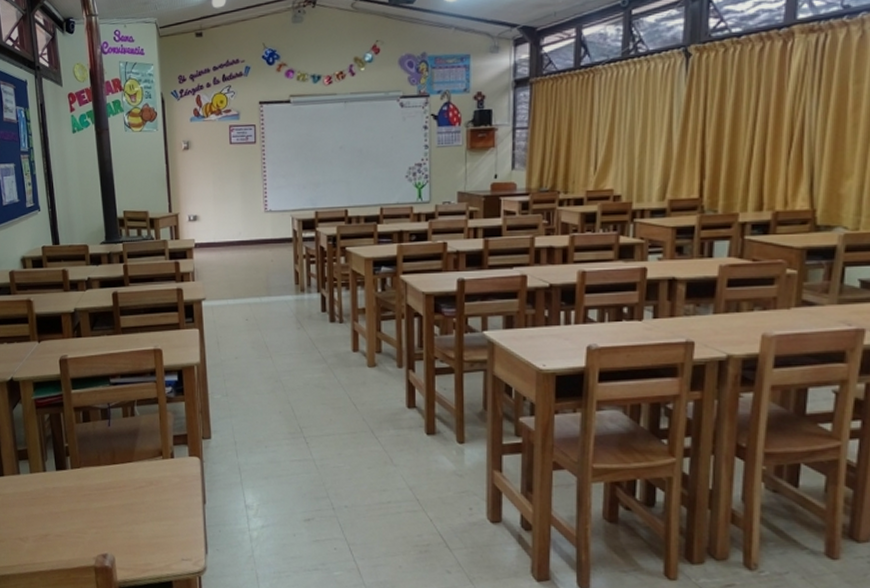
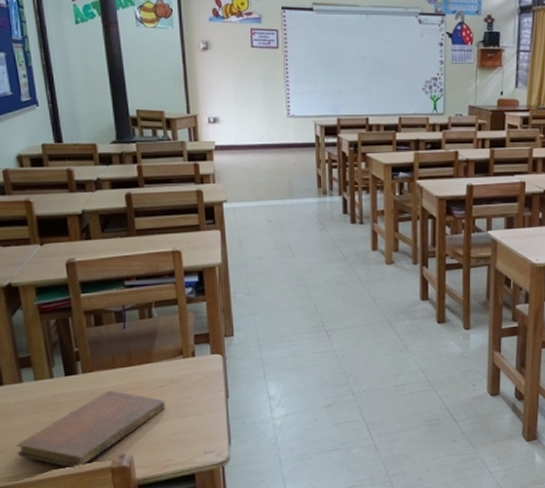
notebook: none [13,487,146,564] -> present [17,390,166,468]

